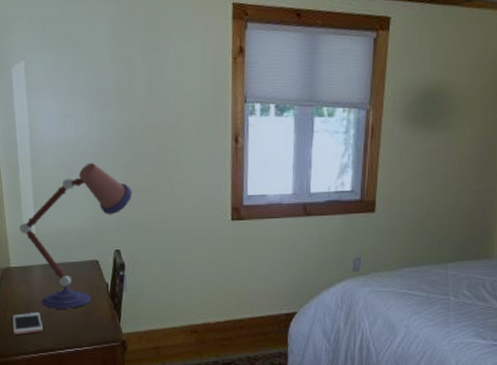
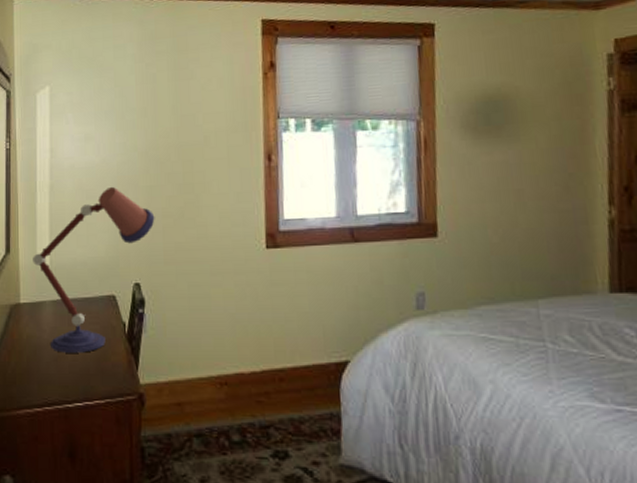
cell phone: present [12,313,43,335] -> none [17,357,50,383]

